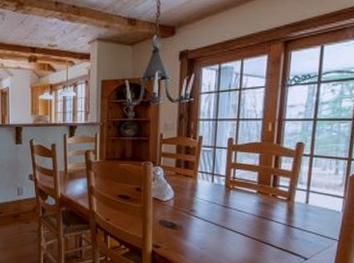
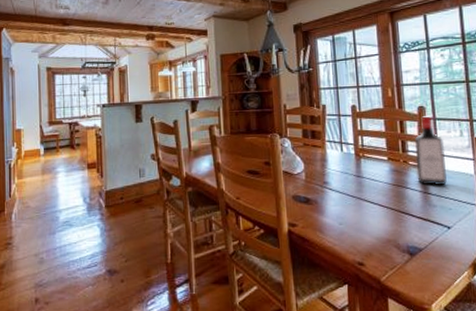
liquor bottle: none [283,152,317,221] -> present [415,116,447,186]

